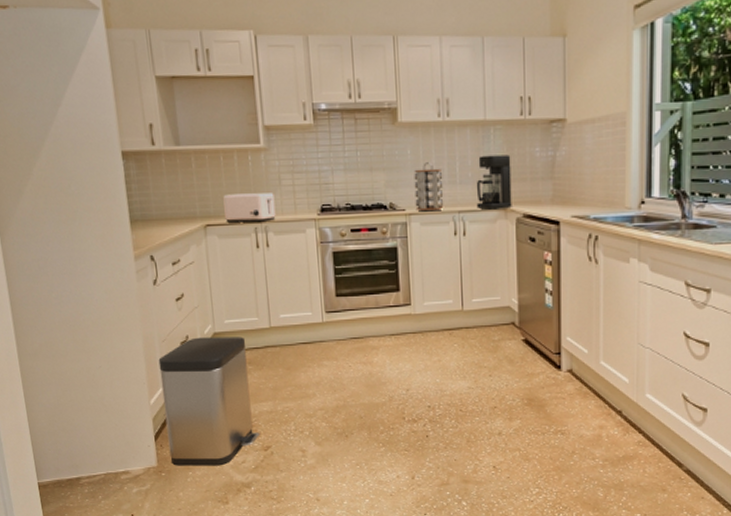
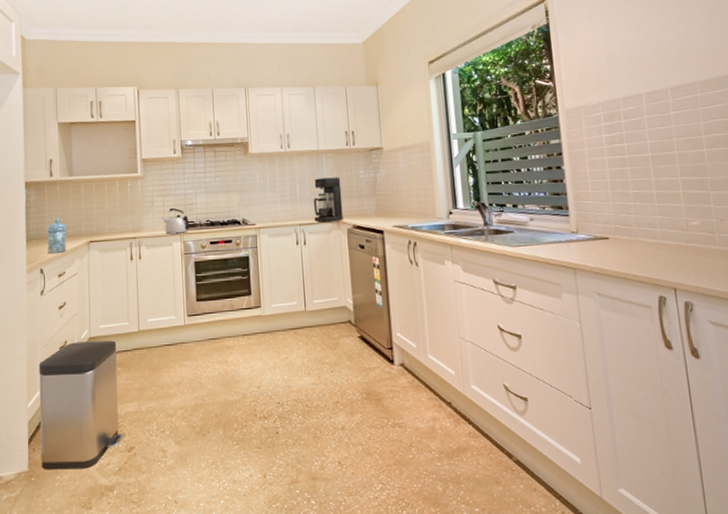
canister: none [153,195,180,238] -> present [46,217,67,254]
toaster: present [223,193,276,223] -> none [104,213,148,239]
kettle: none [291,187,326,219] -> present [161,207,190,234]
spice rack: present [414,162,444,212] -> none [262,185,288,226]

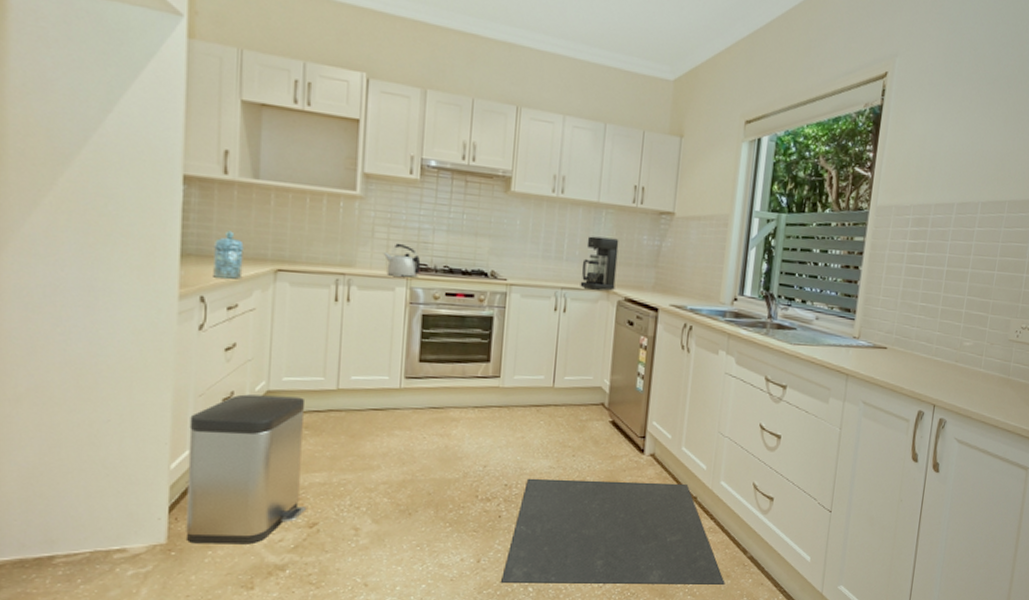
floor mat: none [286,390,497,496] -> present [501,478,725,585]

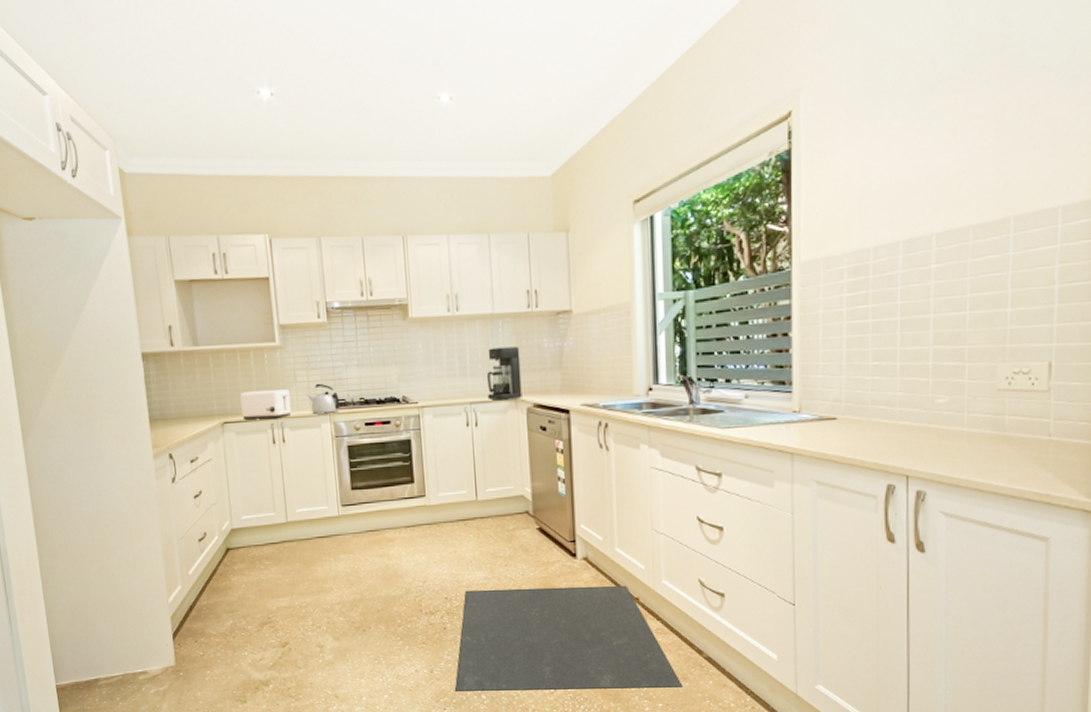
pedal bin: present [186,394,307,545] -> none [177,532,278,665]
canister: present [213,230,244,279] -> none [172,394,198,436]
toaster: none [300,239,364,275] -> present [240,389,292,420]

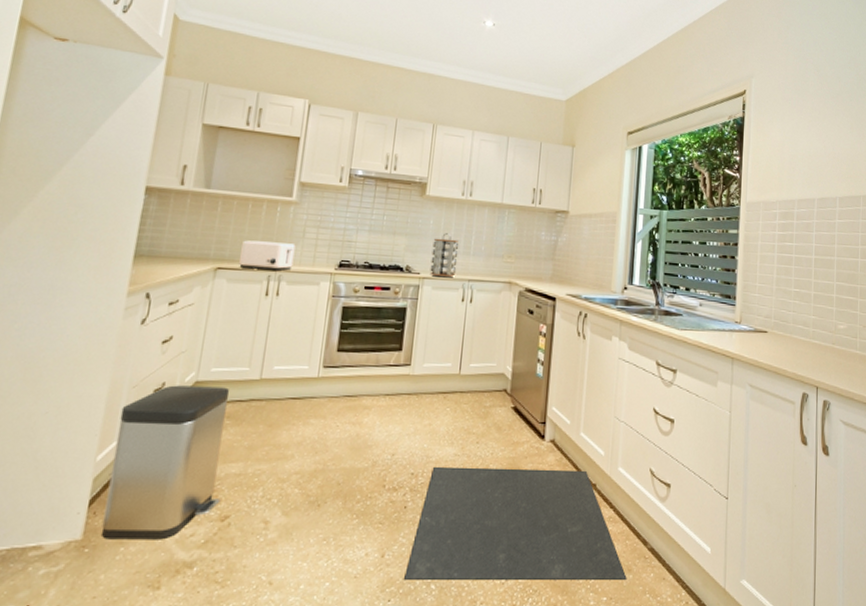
pedal bin: none [177,532,278,665] -> present [102,385,230,540]
kettle: present [306,383,340,414] -> none [311,242,345,273]
spice rack: none [425,356,456,404] -> present [429,233,459,278]
coffee maker: present [486,346,522,401] -> none [485,233,520,282]

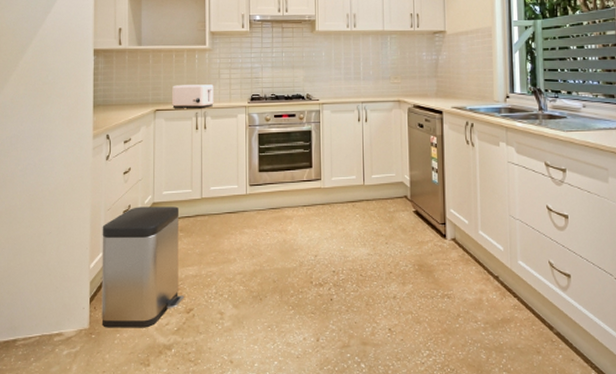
floor mat: present [404,466,627,580] -> none [338,264,537,361]
spice rack: present [429,233,459,278] -> none [327,62,350,102]

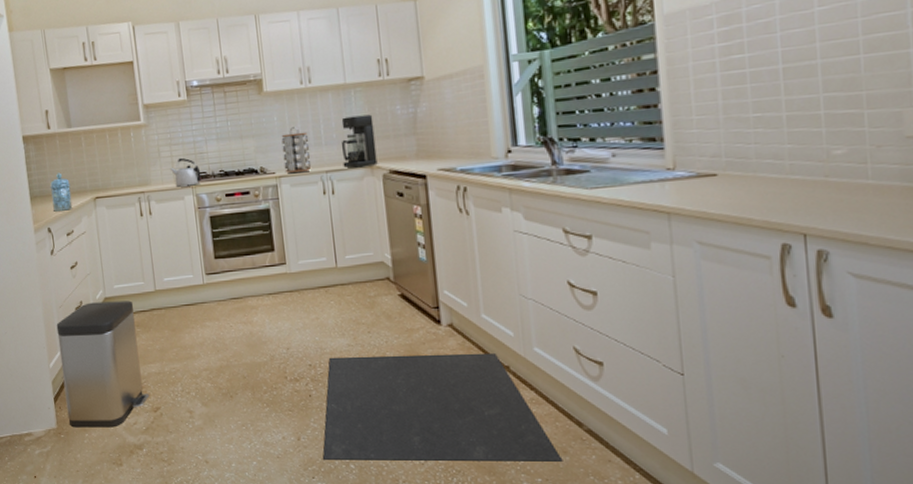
canister: none [113,85,133,120] -> present [49,172,73,212]
toaster: present [171,84,214,109] -> none [110,164,157,194]
kettle: none [227,80,255,106] -> present [169,157,202,187]
spice rack: none [327,62,350,102] -> present [281,127,312,174]
floor mat: none [338,264,537,361] -> present [323,352,563,462]
coffee maker: none [376,57,405,101] -> present [341,114,378,168]

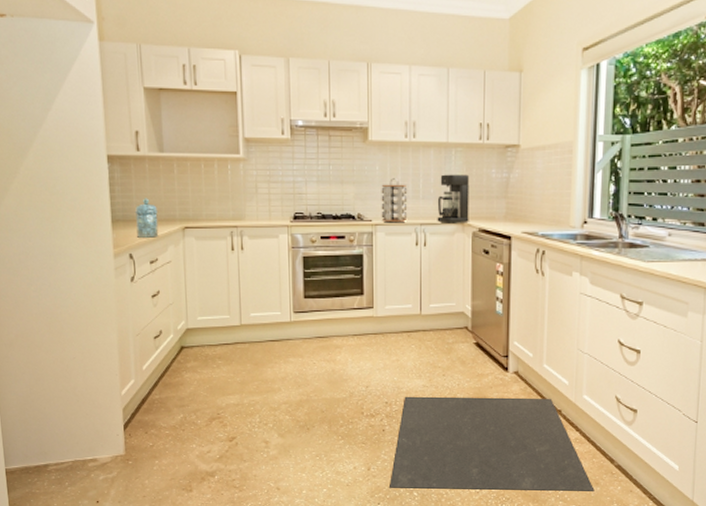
pedal bin: present [56,300,150,428] -> none [131,332,226,455]
kettle: present [169,157,202,187] -> none [266,196,298,225]

